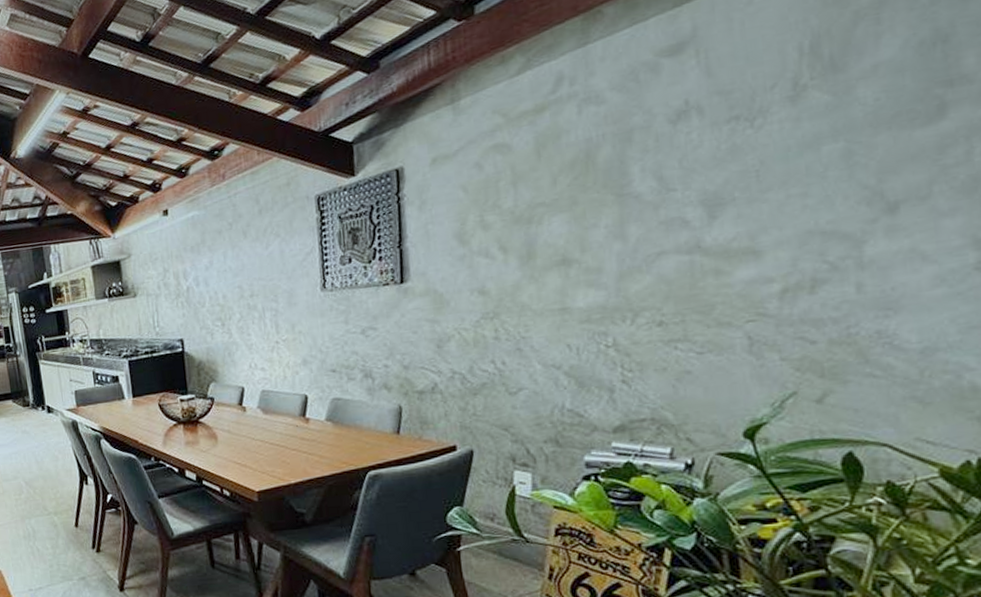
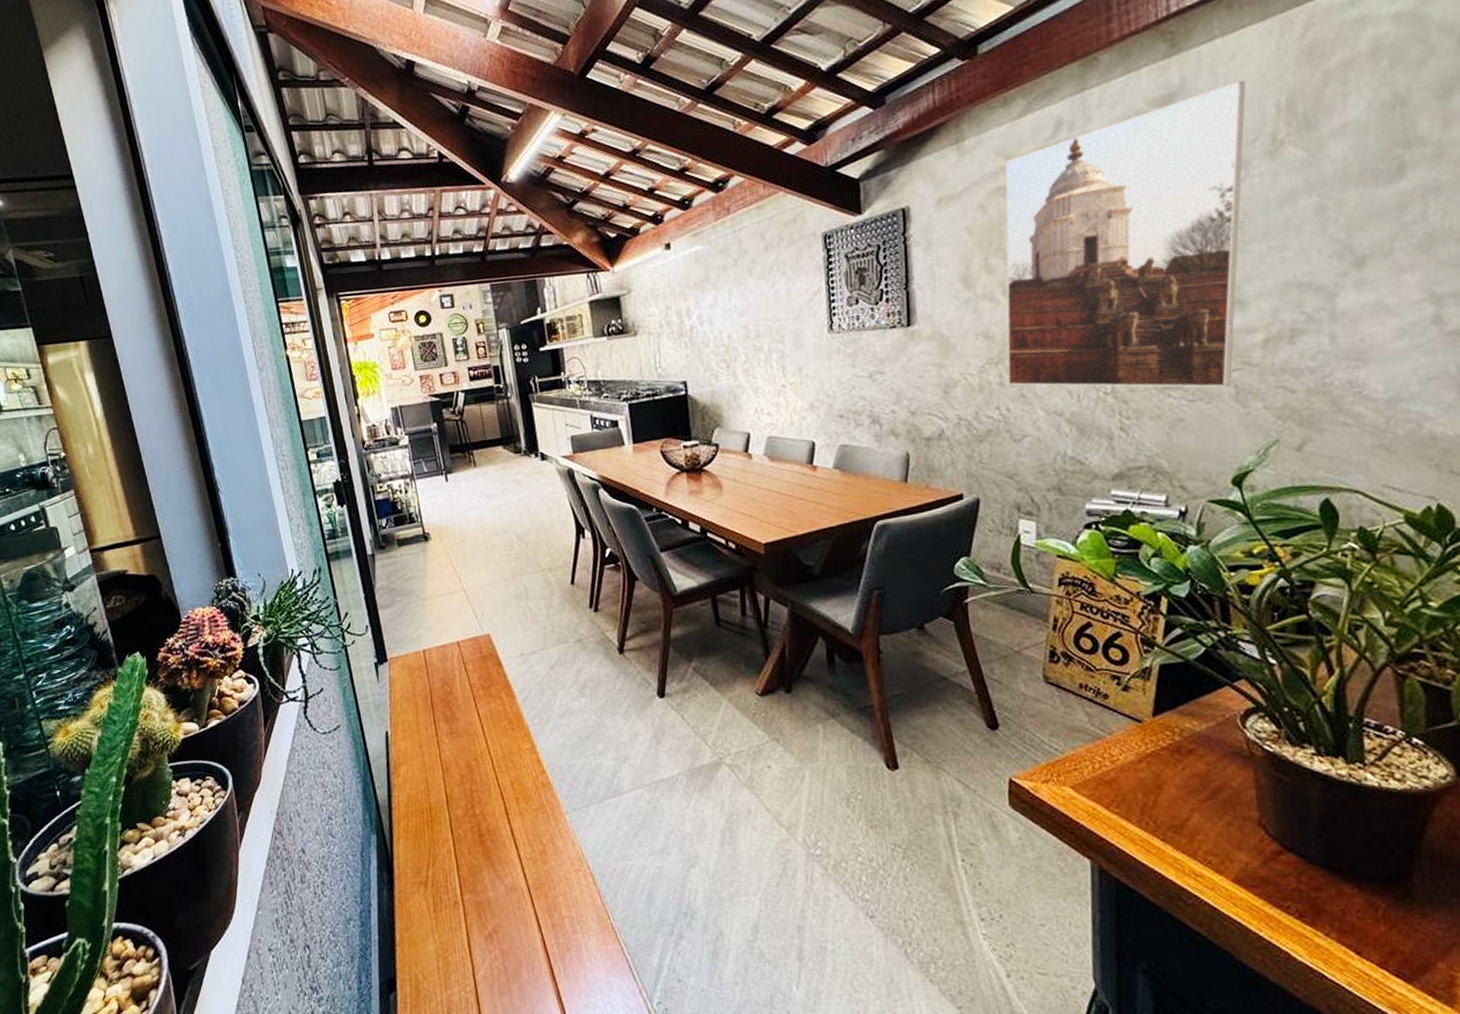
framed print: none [502,25,765,340] -> present [1005,80,1246,388]

